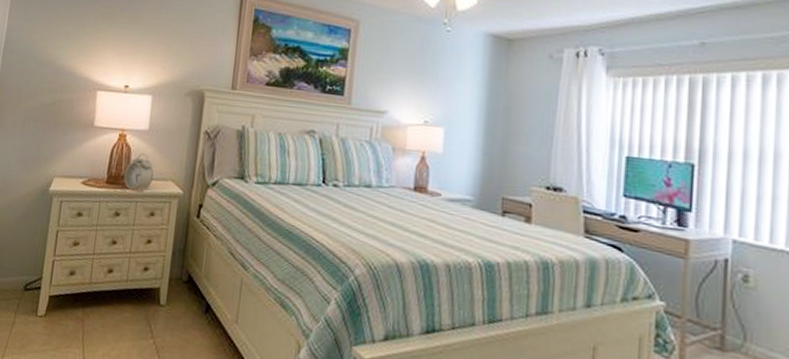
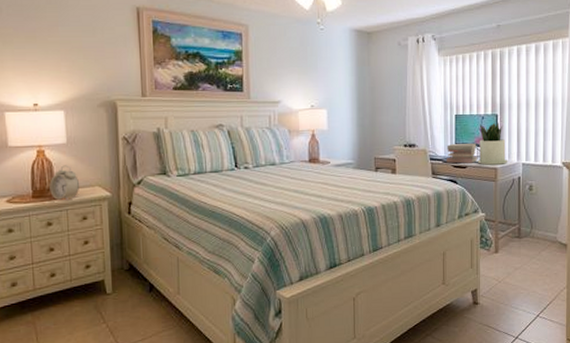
books: none [608,194,659,227] -> present [446,143,478,164]
planter: none [657,173,708,237] -> present [477,122,508,165]

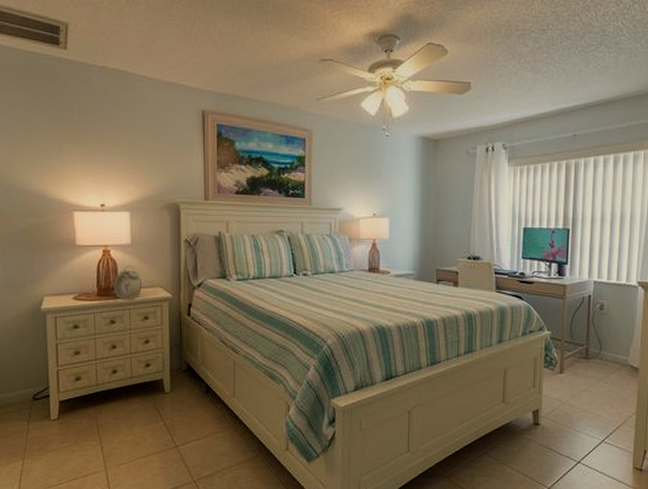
books: present [446,143,478,164] -> none [512,257,546,279]
planter: present [477,122,508,165] -> none [545,237,578,281]

